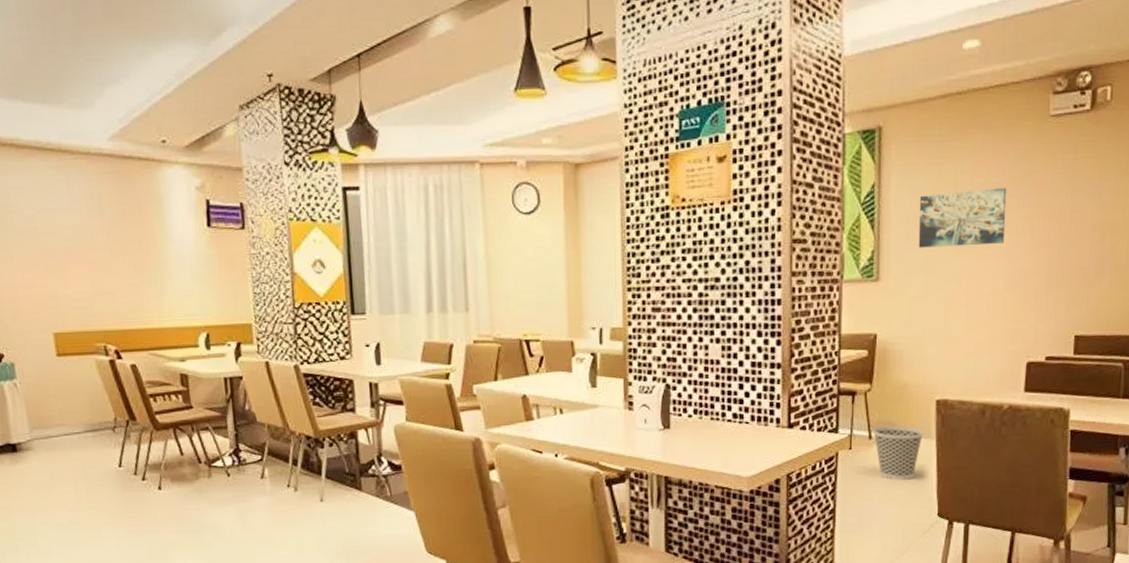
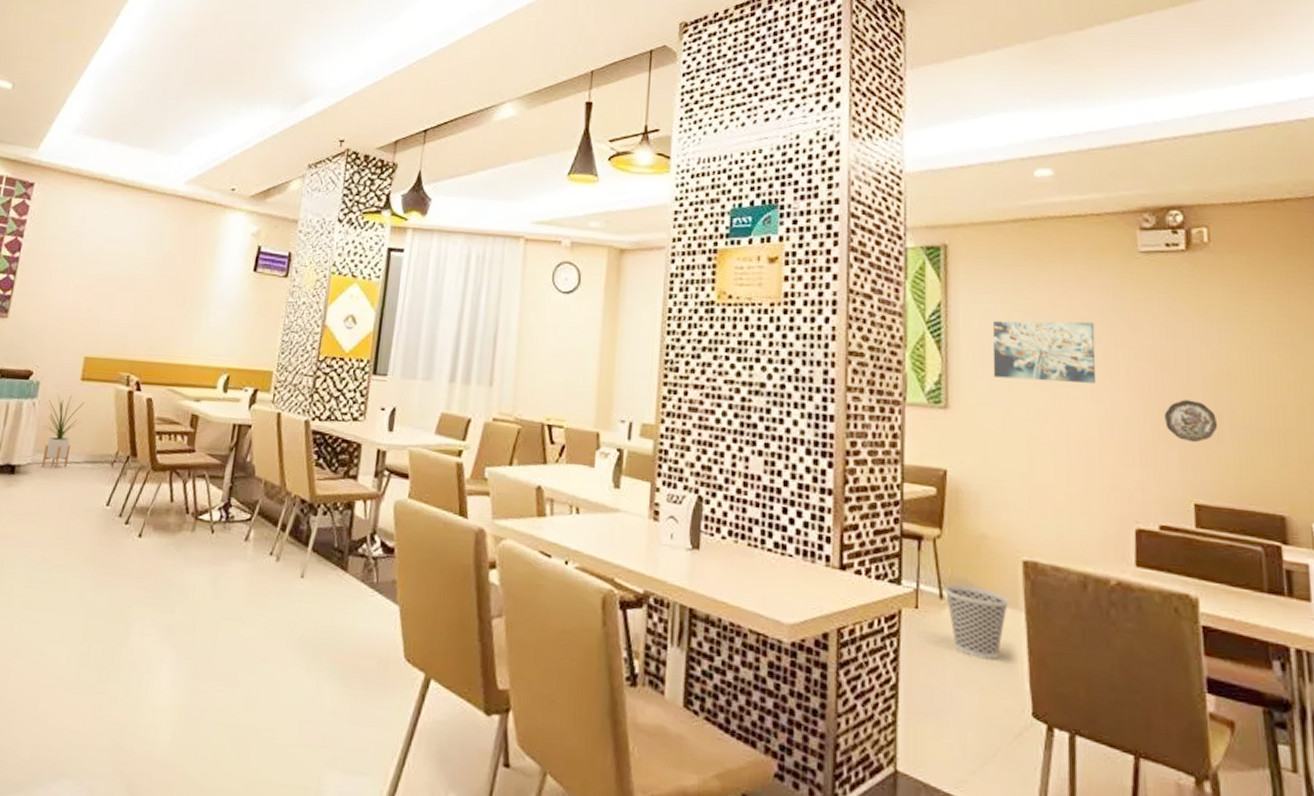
house plant: none [27,371,70,442] -> present [42,394,84,469]
decorative plate: none [1058,248,1100,285] -> present [1165,399,1218,443]

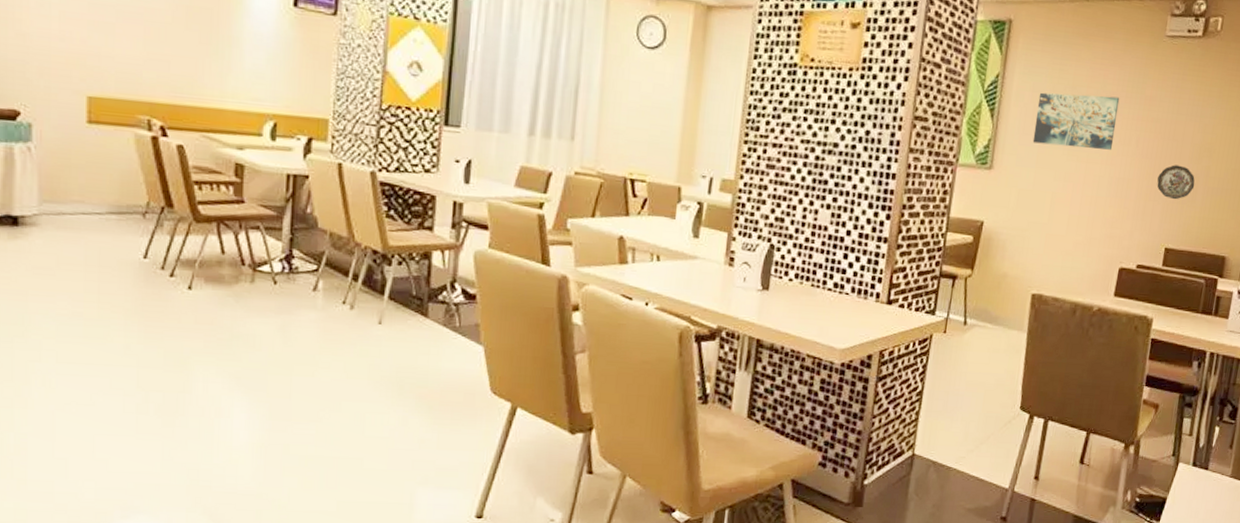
house plant: present [42,394,84,469] -> none [45,138,96,220]
wastebasket: present [944,584,1010,660] -> none [968,313,1017,370]

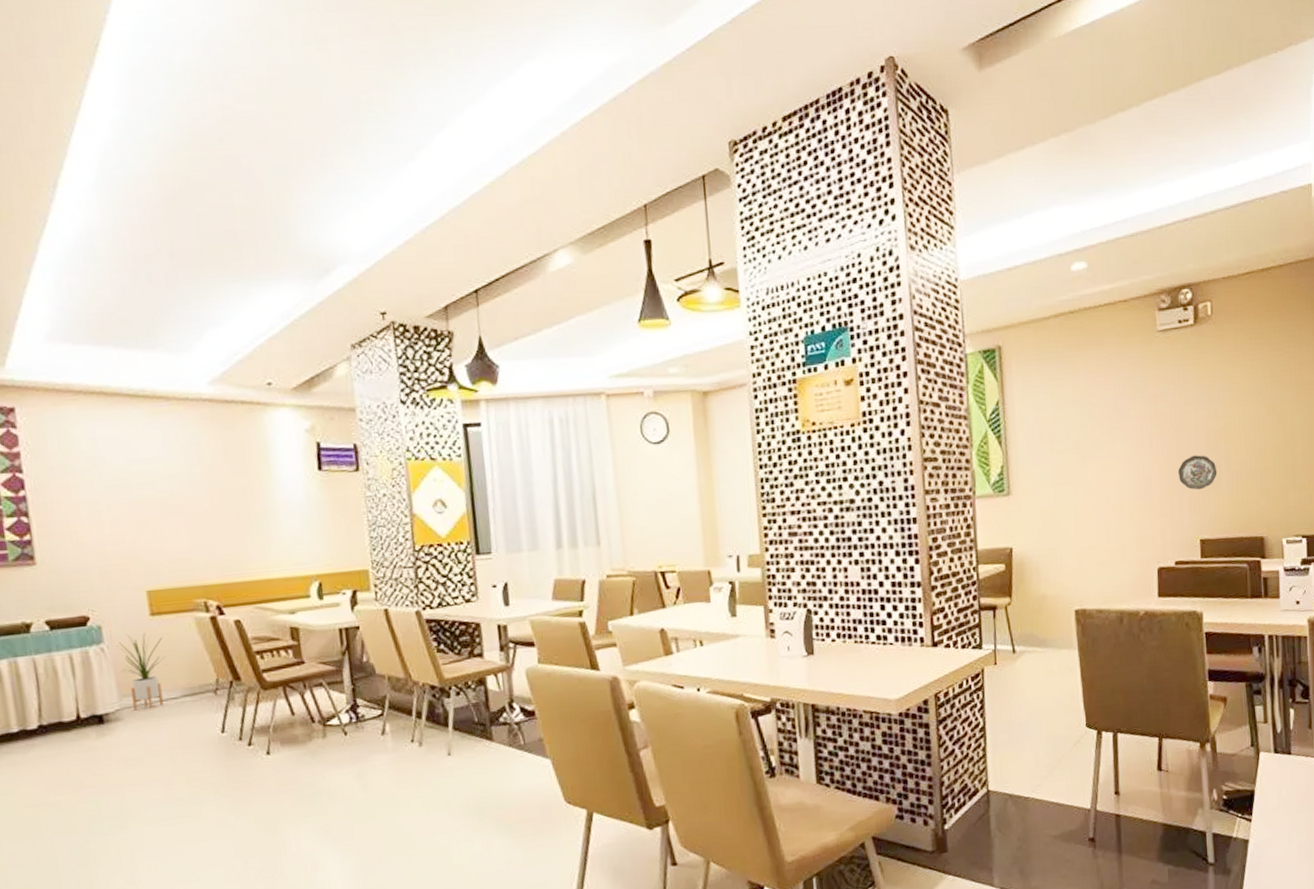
house plant: none [45,138,96,220] -> present [116,633,165,711]
wall art: present [1032,92,1120,150] -> none [1042,400,1127,462]

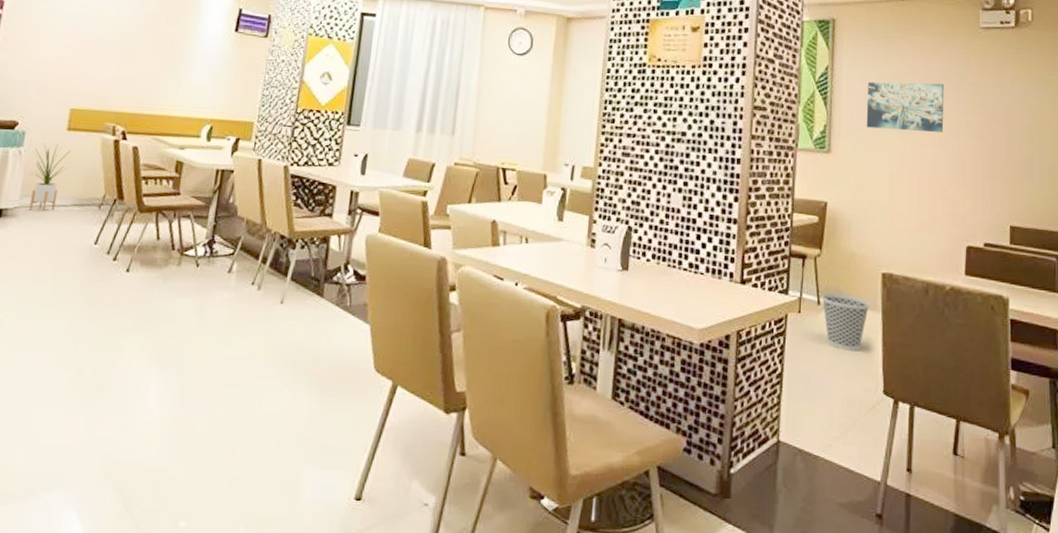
wastebasket: none [1016,638,1066,693] -> present [821,293,870,351]
wall art: none [1042,400,1127,462] -> present [866,81,945,132]
decorative plate: present [1178,455,1218,490] -> none [992,145,1031,179]

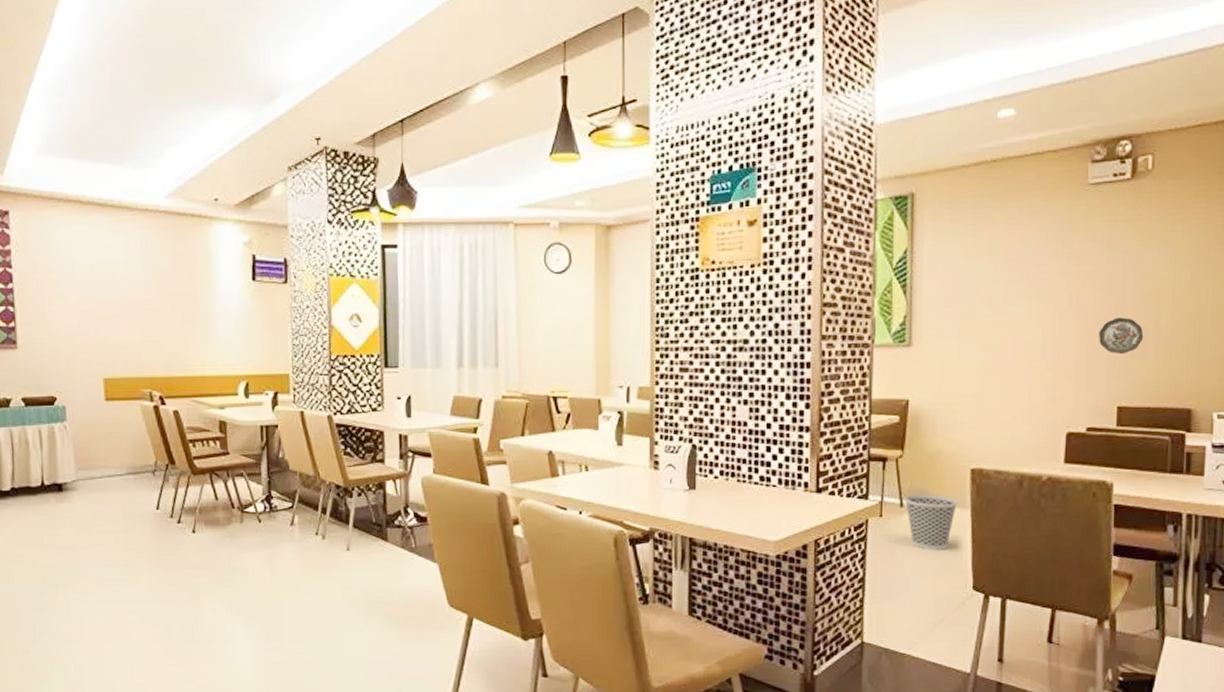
house plant: present [29,143,71,212] -> none [76,415,115,483]
wall art: present [866,81,945,132] -> none [952,255,1044,314]
decorative plate: none [992,145,1031,179] -> present [1099,317,1144,355]

